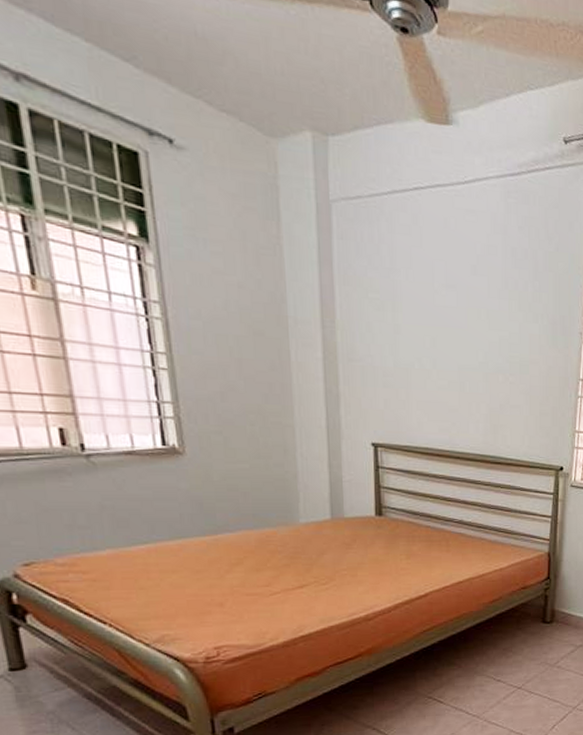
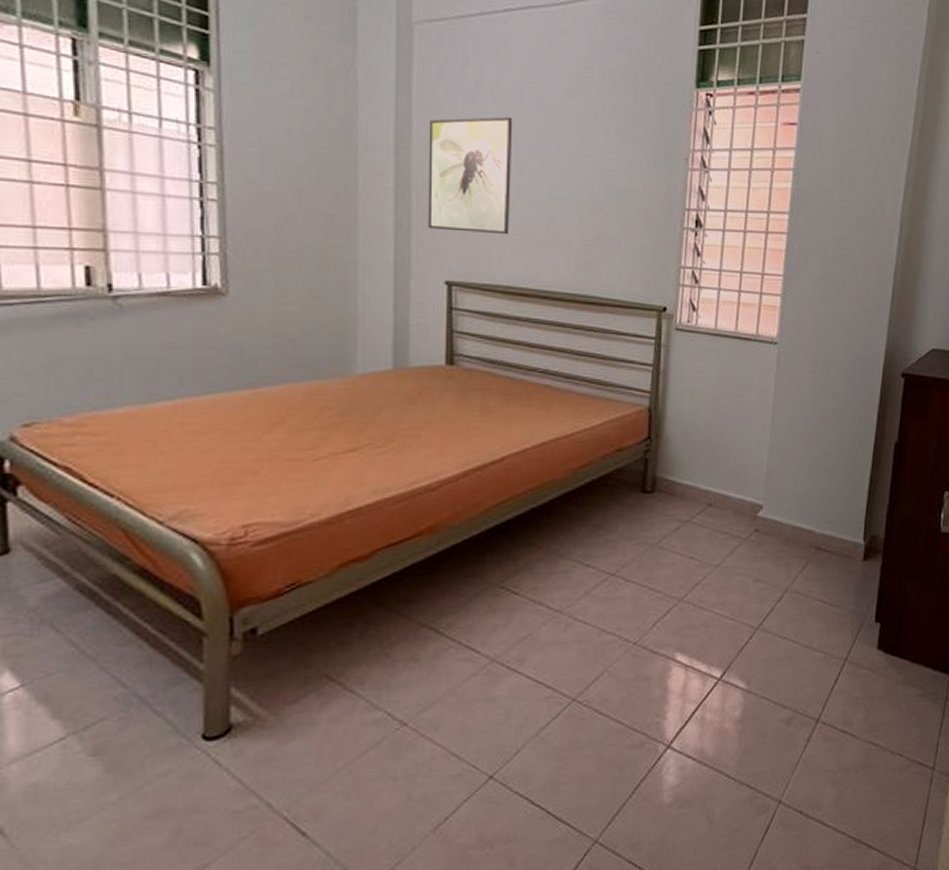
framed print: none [350,292,426,402] -> present [428,117,513,235]

